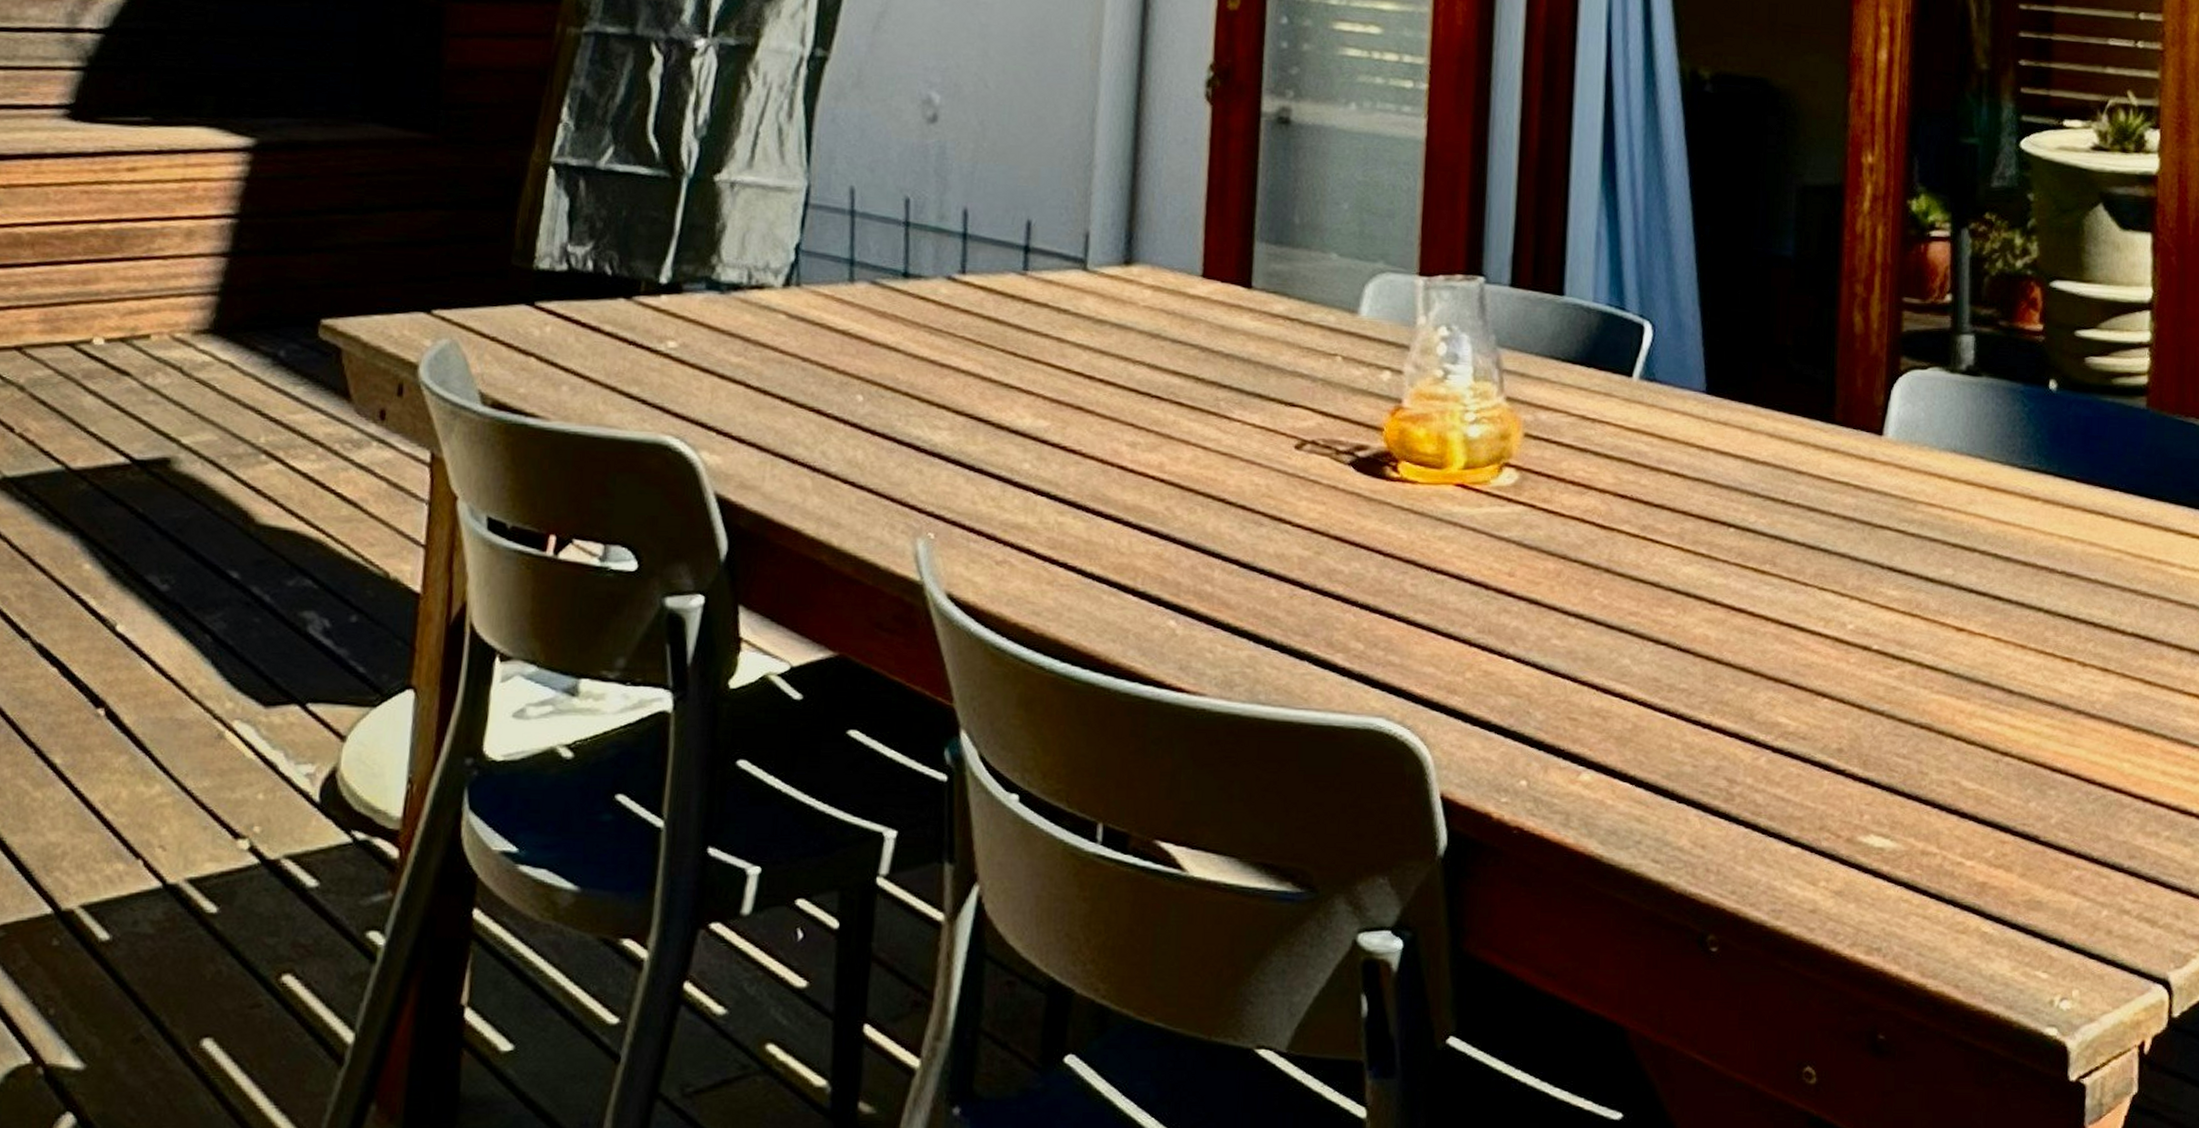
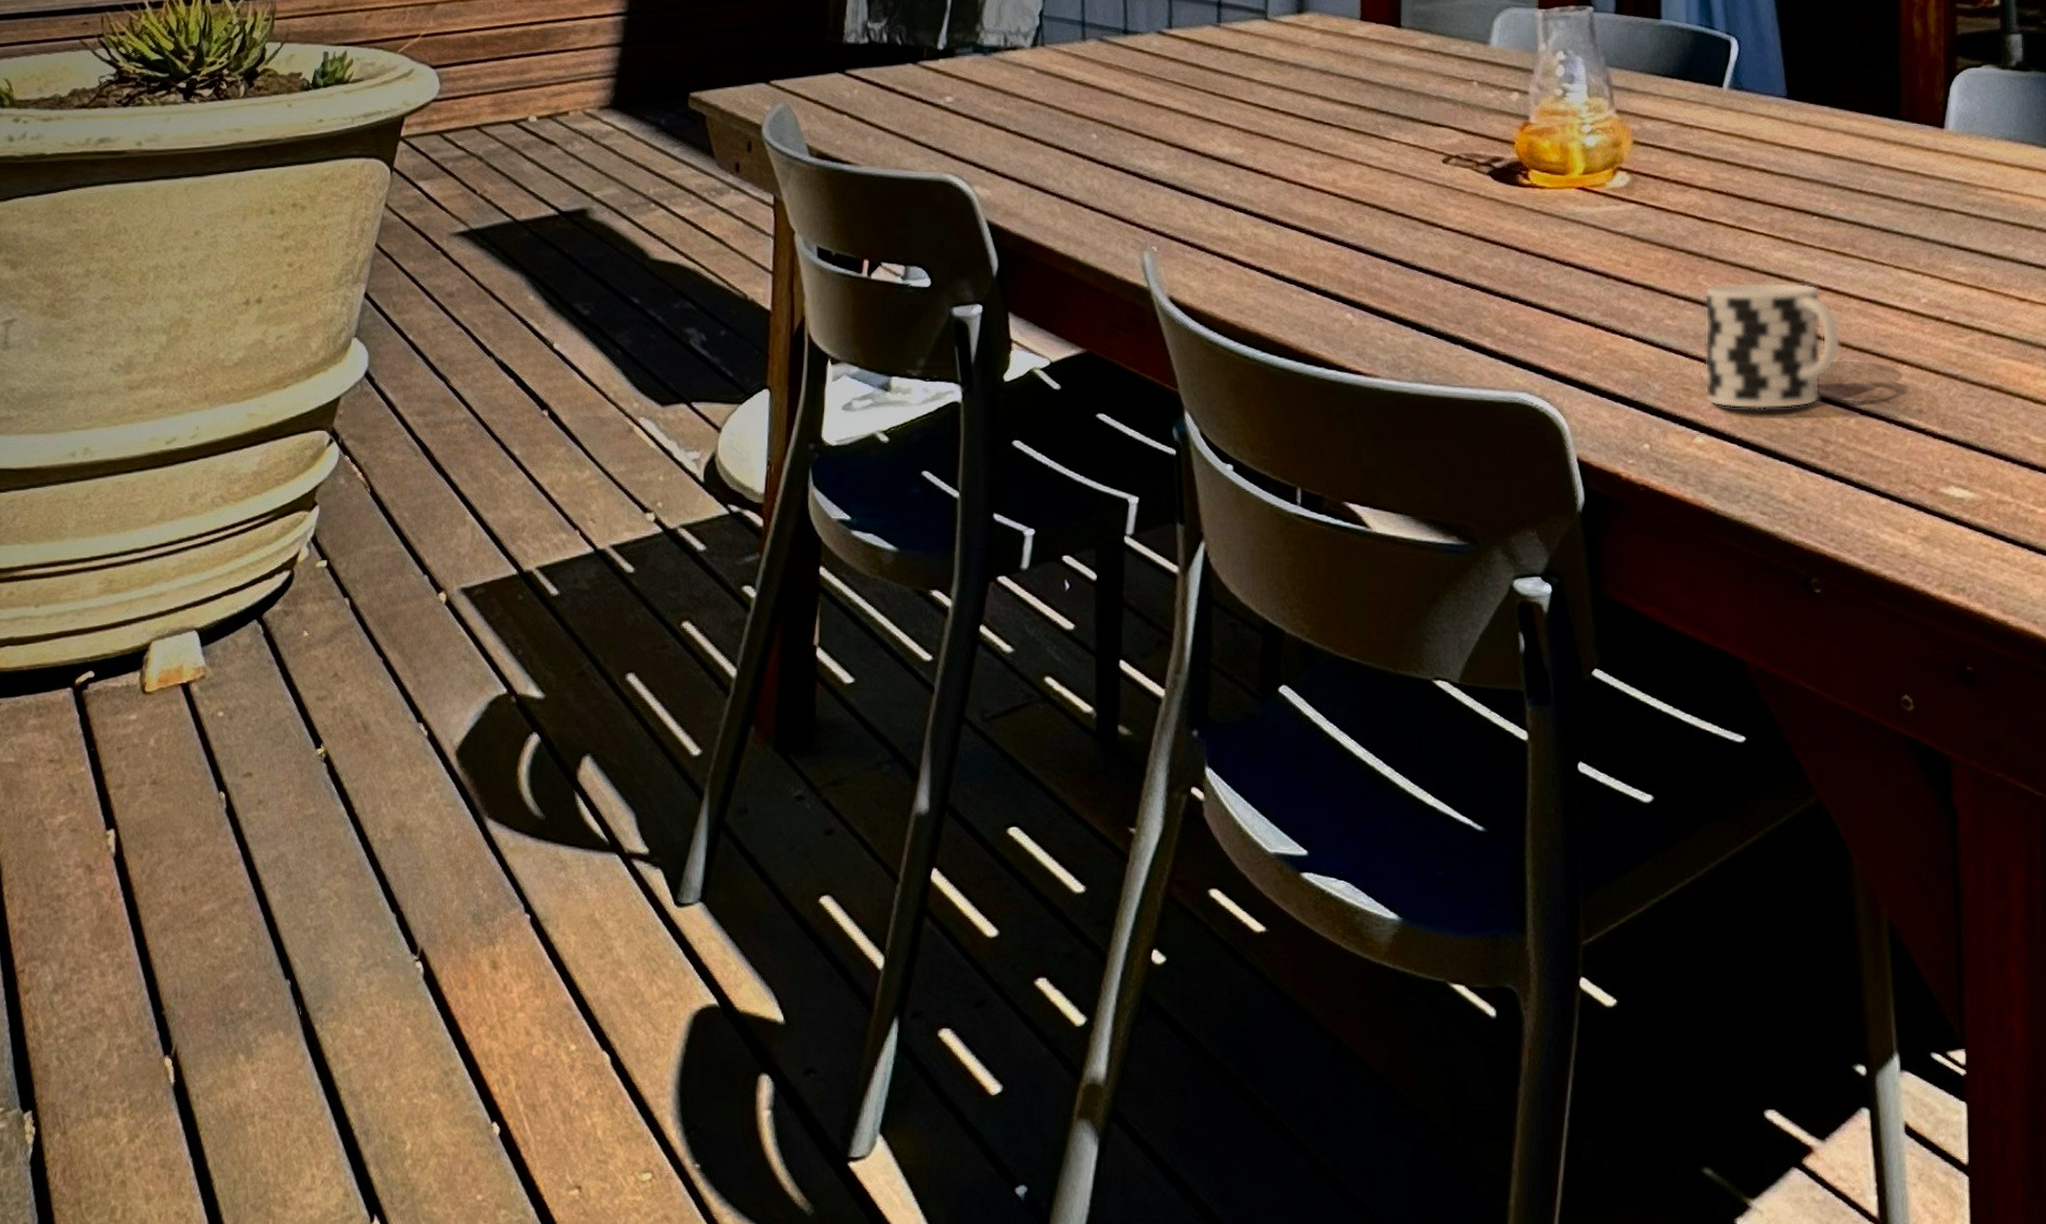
cup: none [1594,599,1754,745] -> present [1704,282,1841,410]

